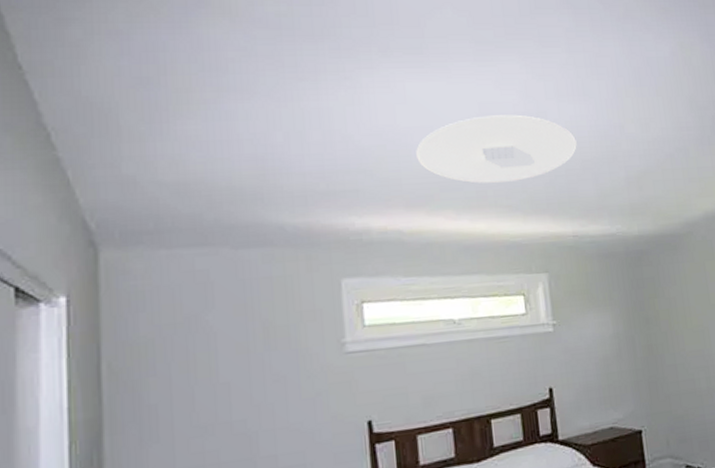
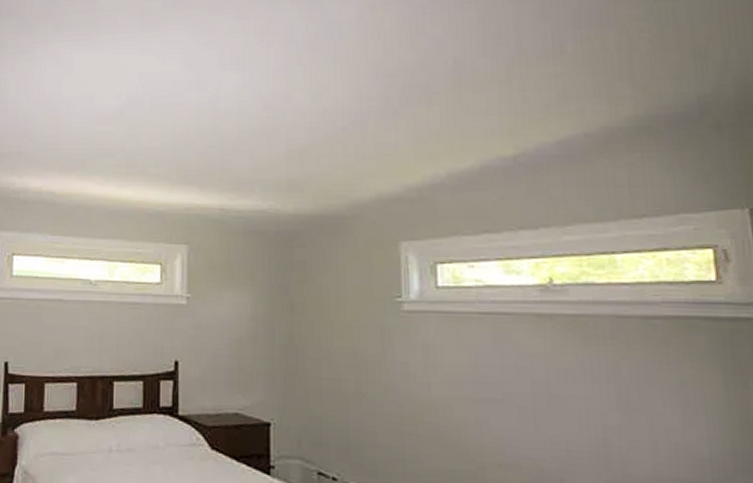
ceiling light: present [416,114,577,184] -> none [75,84,235,151]

